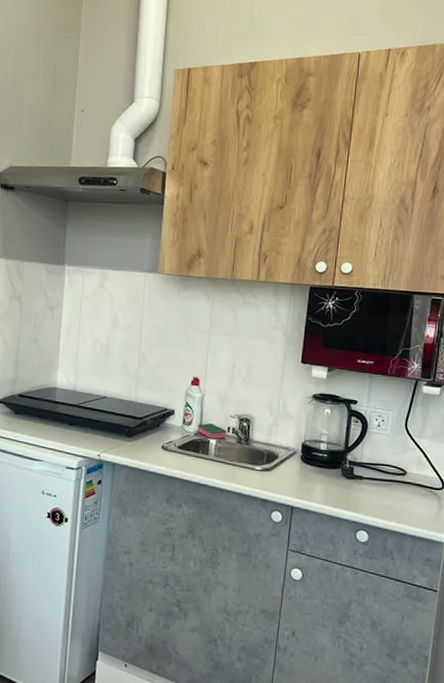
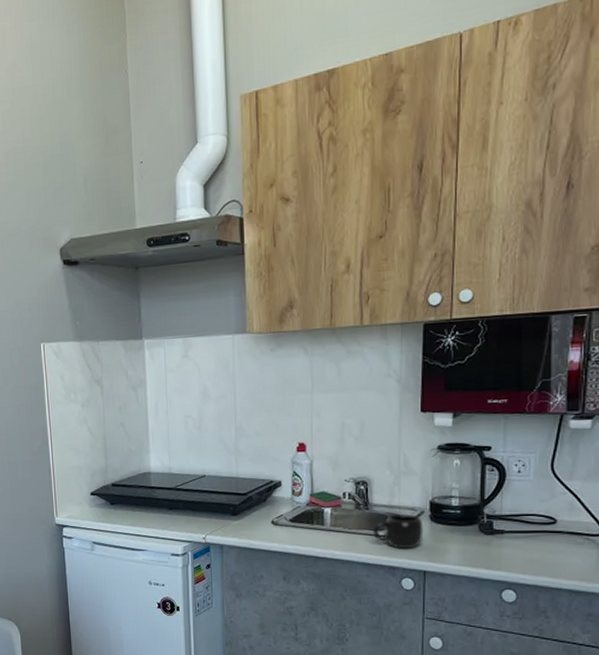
mug: none [250,452,295,485] -> present [372,514,424,549]

